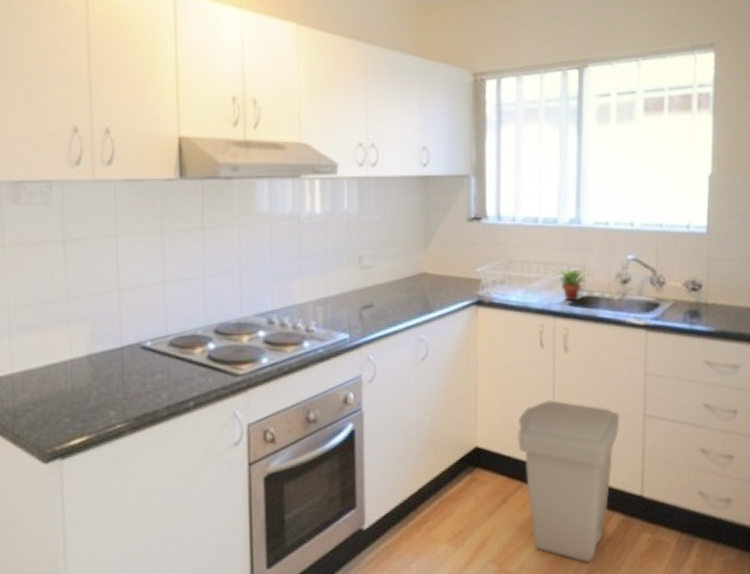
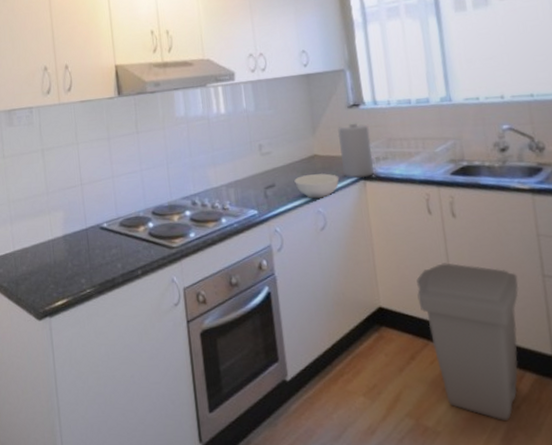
bowl: none [397,295,449,324] -> present [294,173,340,199]
paper towel holder: none [452,239,489,303] -> present [337,123,374,178]
succulent plant: present [552,266,588,301] -> none [431,139,466,171]

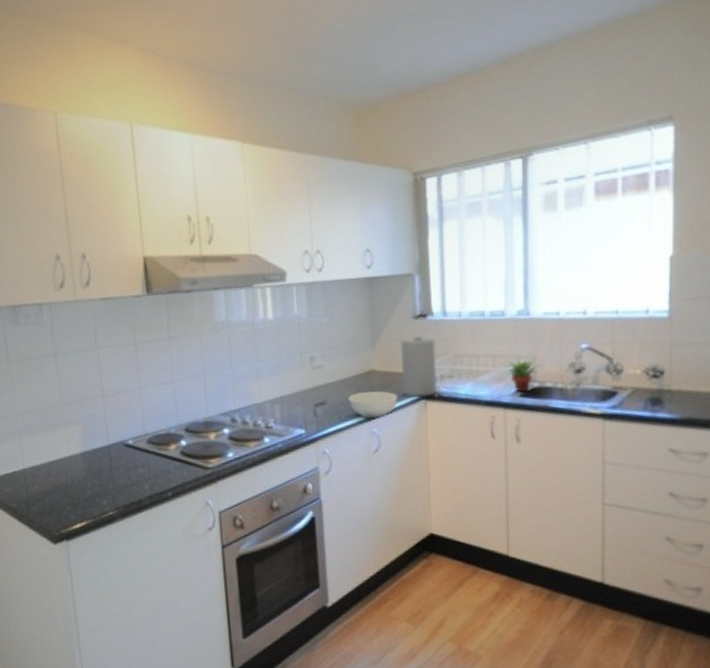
trash can: present [416,263,519,420] -> none [471,489,578,644]
succulent plant: none [431,139,466,171] -> present [501,357,539,393]

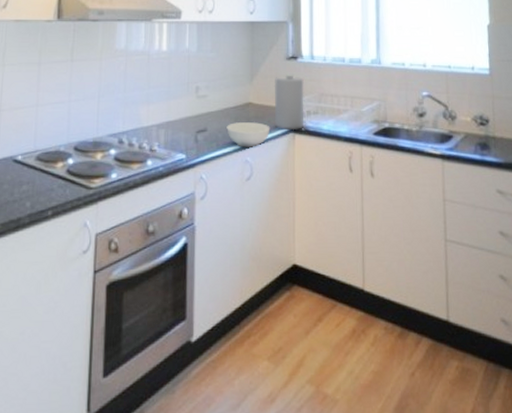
succulent plant: present [501,357,539,393] -> none [358,101,389,131]

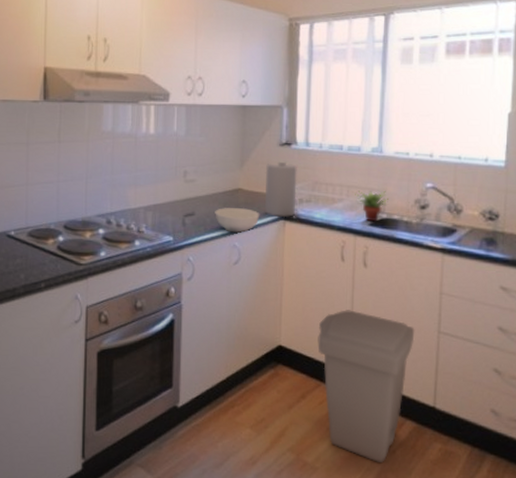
trash can: none [331,222,424,388] -> present [317,310,415,462]
succulent plant: none [358,101,389,131] -> present [355,191,388,222]

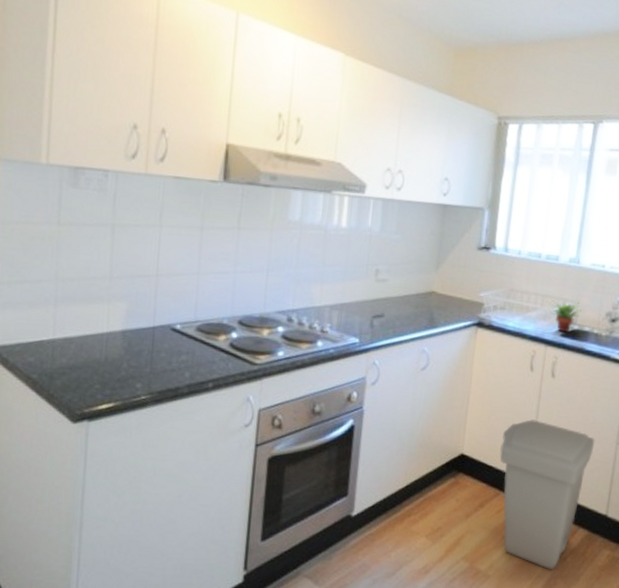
bowl: present [215,208,260,233] -> none [405,310,453,338]
paper towel holder: present [264,161,297,218] -> none [457,266,494,325]

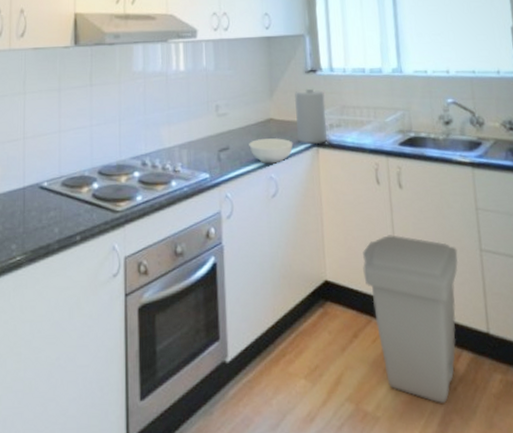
bowl: none [405,310,453,338] -> present [249,138,293,164]
paper towel holder: none [457,266,494,325] -> present [294,88,327,145]
succulent plant: present [549,300,581,333] -> none [382,110,414,142]

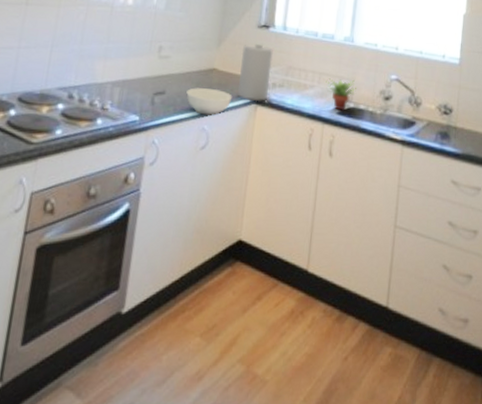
trash can: present [363,235,459,403] -> none [278,201,373,371]
succulent plant: none [382,110,414,142] -> present [326,78,356,111]

